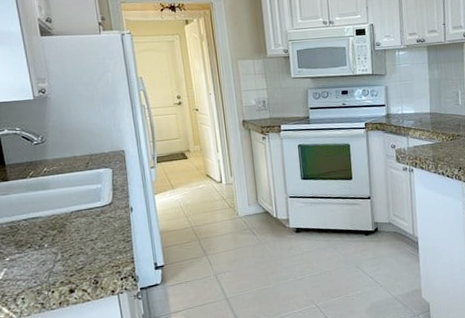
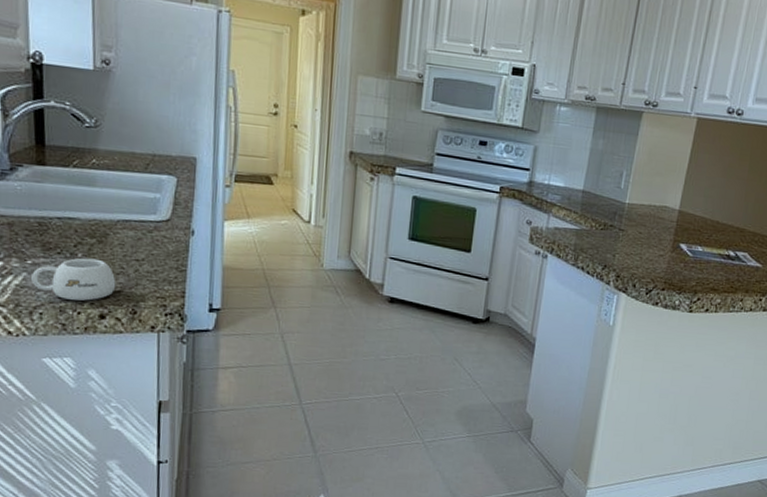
mug: none [11,245,79,283] -> present [31,258,116,301]

